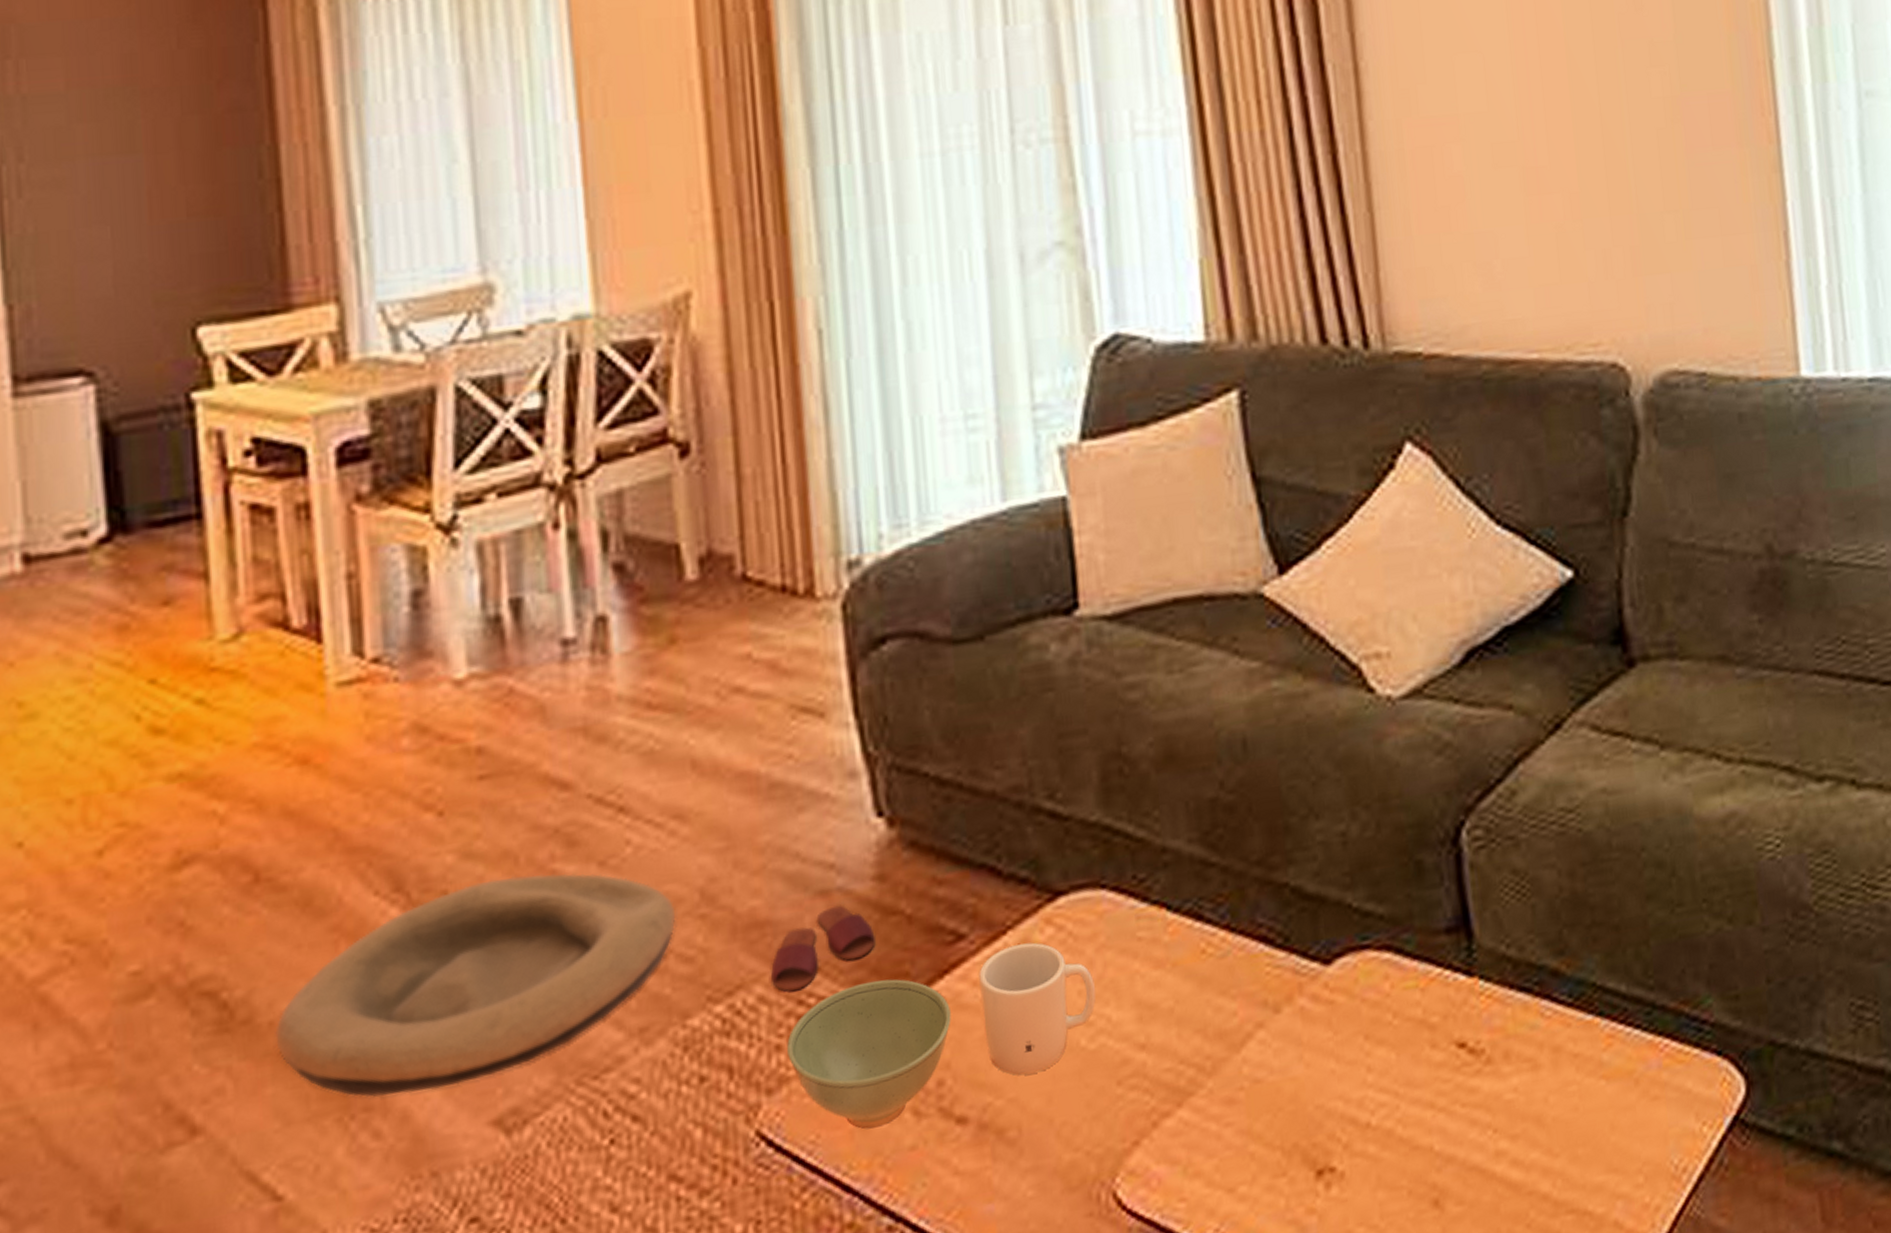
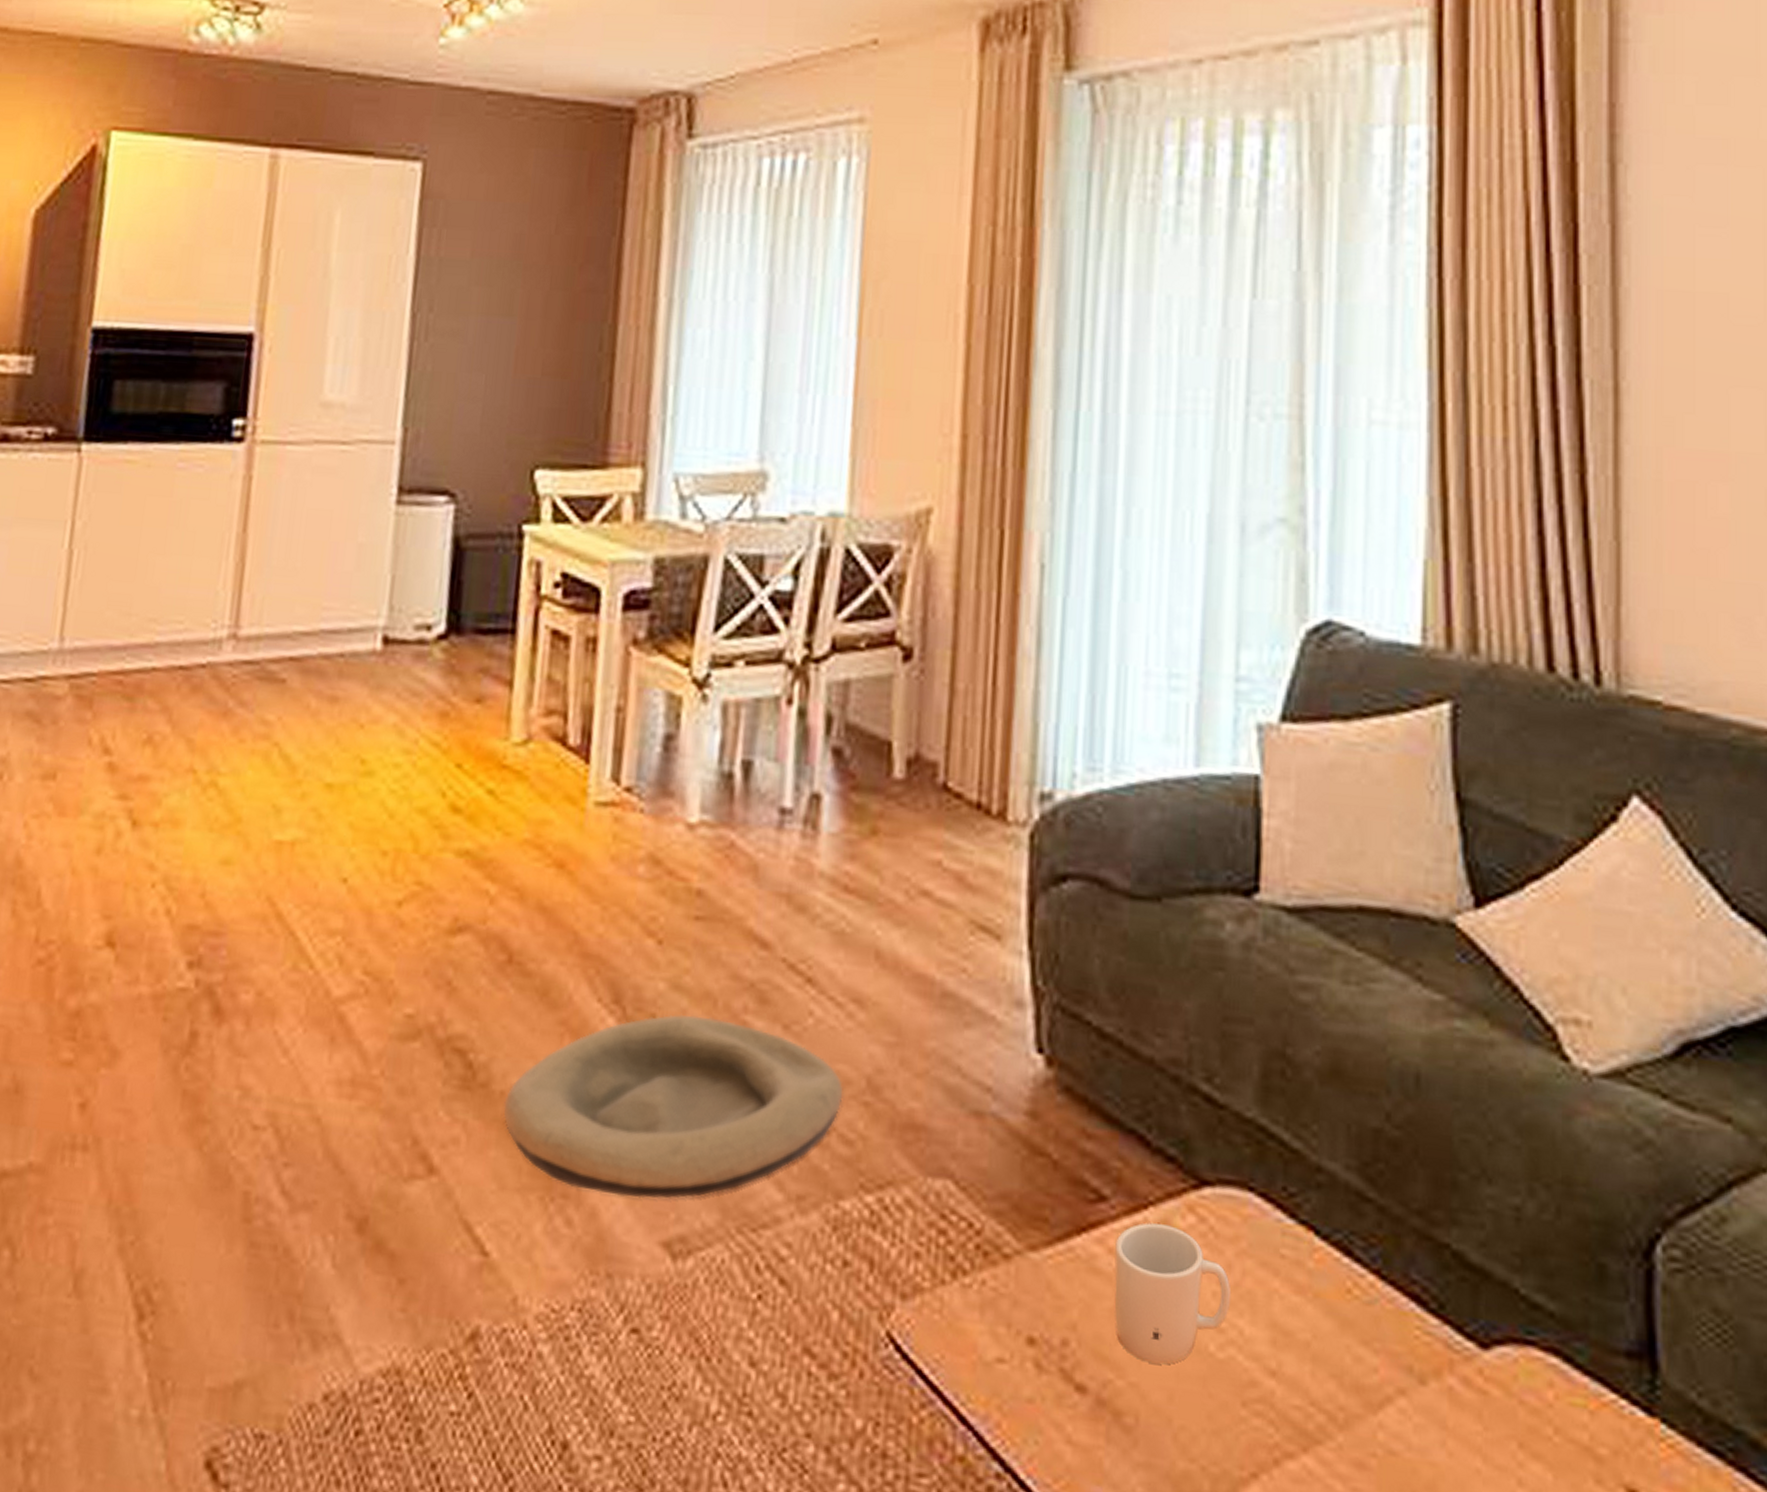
slippers: present [771,905,876,992] -> none [920,1129,1021,1205]
bowl: present [787,979,951,1129] -> none [925,1215,1084,1368]

